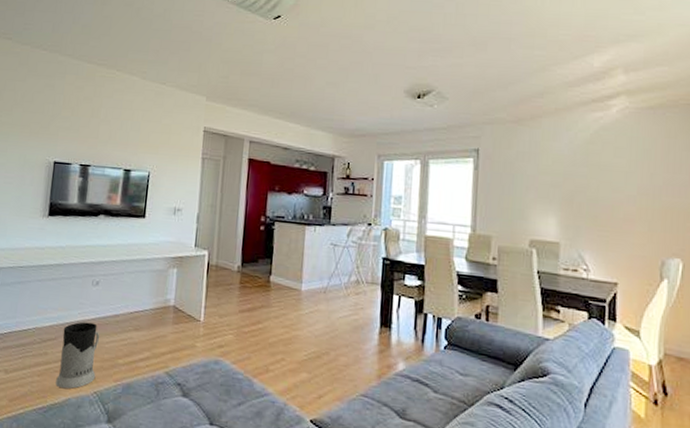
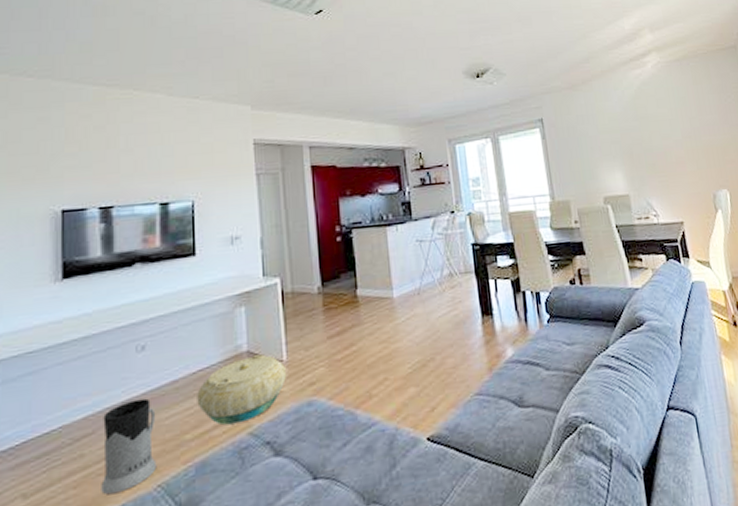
basket: none [130,311,202,363] -> present [197,354,287,426]

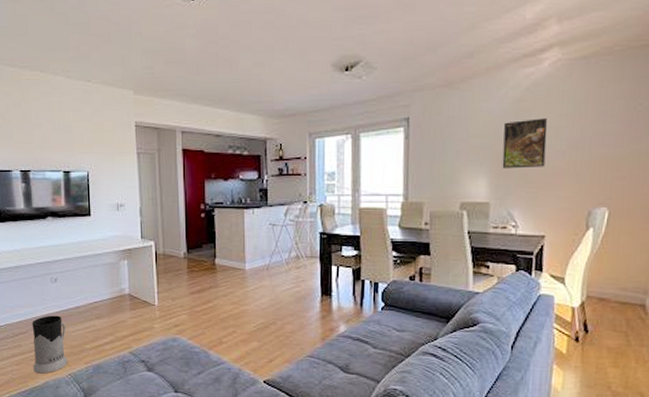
basket: present [197,354,287,426] -> none [93,298,158,344]
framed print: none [627,113,668,161] -> present [502,118,548,169]

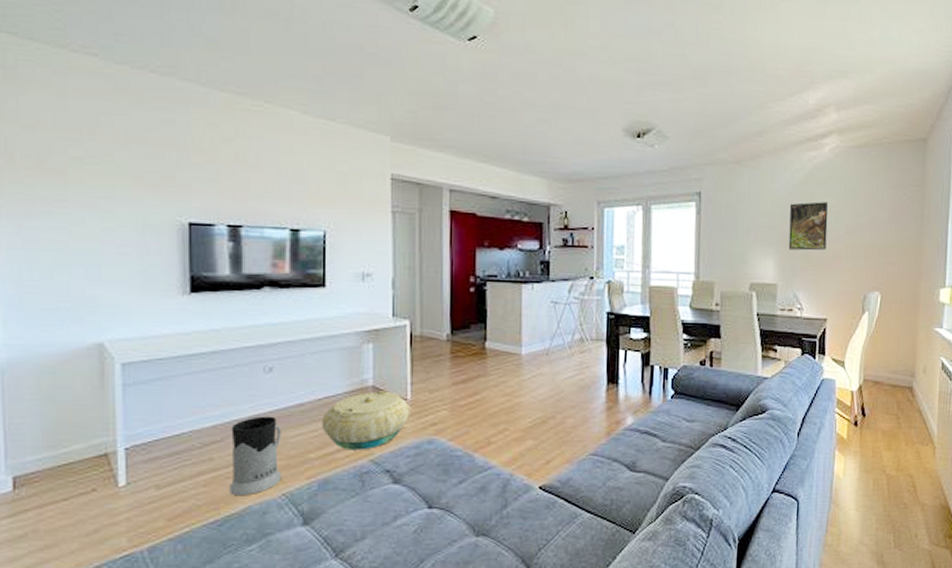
basket: none [93,298,158,344] -> present [322,391,411,450]

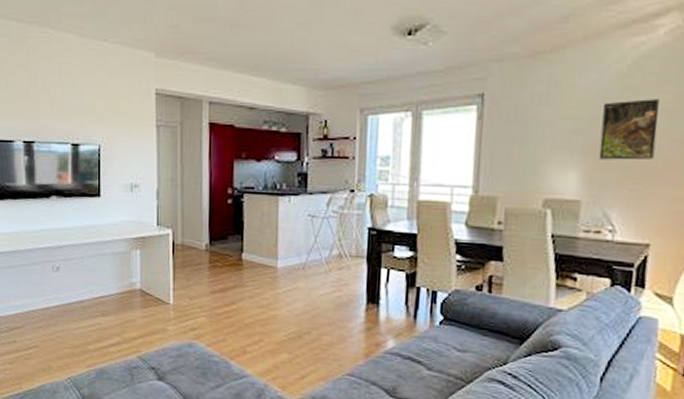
air purifier: present [229,416,282,496] -> none [28,309,67,376]
basket: present [322,391,411,450] -> none [98,294,173,347]

